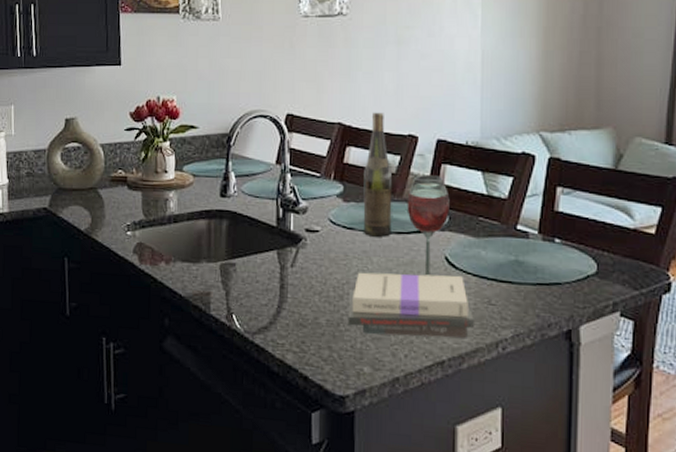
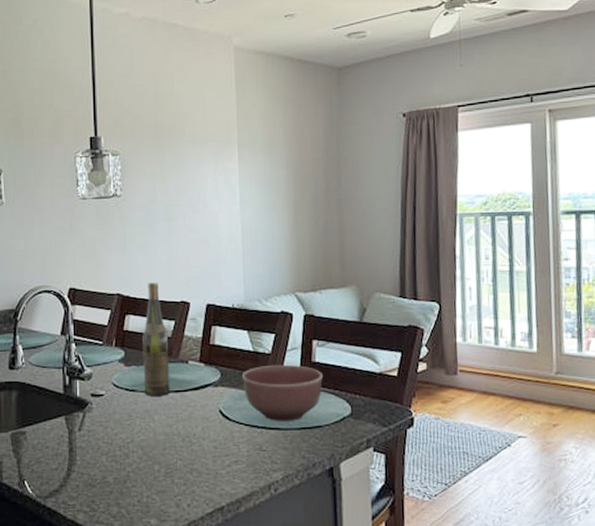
books: present [347,272,474,338] -> none [133,426,248,489]
wineglass: present [407,175,450,276] -> none [182,336,221,429]
bowl: none [473,211,566,275] -> present [242,364,323,421]

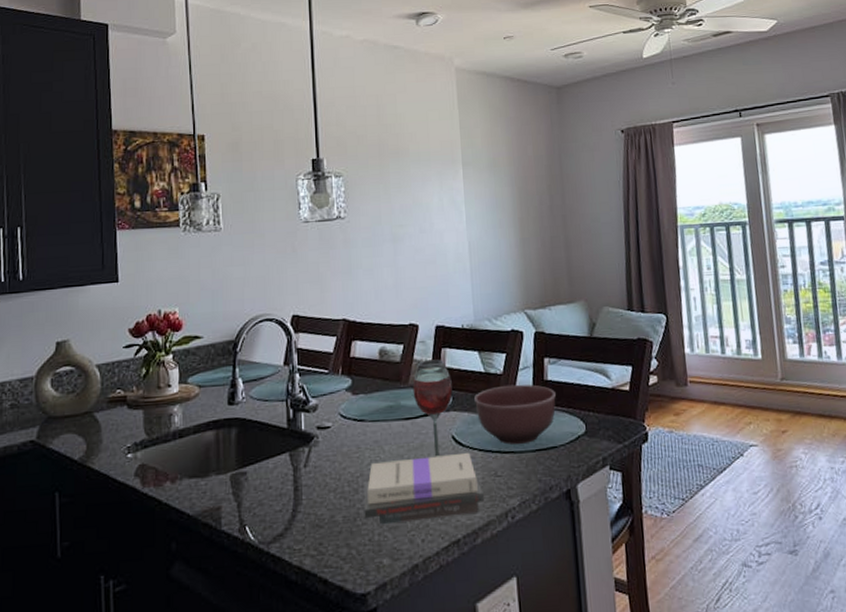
books: none [133,426,248,489] -> present [363,452,484,525]
wine bottle: present [143,282,170,396] -> none [370,305,400,426]
wineglass: none [182,336,221,429] -> present [412,359,453,457]

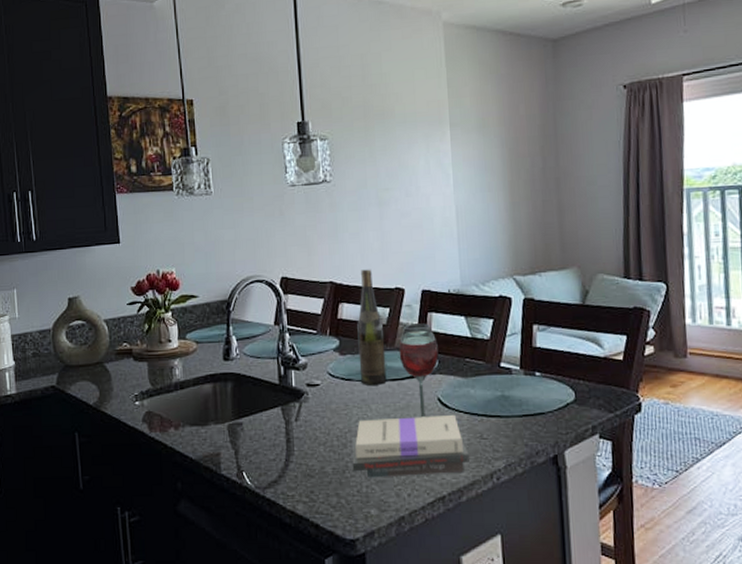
wine bottle: none [370,305,400,426] -> present [357,269,387,385]
bowl: present [474,384,556,444] -> none [461,350,545,409]

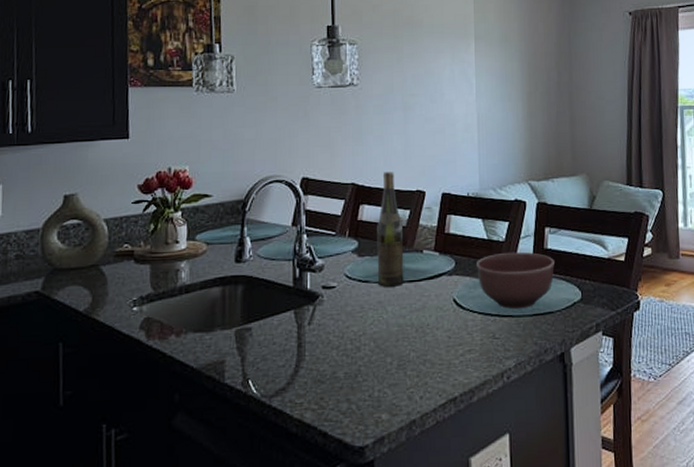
books: present [351,414,469,478] -> none [365,315,481,382]
wineglass: present [398,323,439,418] -> none [417,225,456,319]
bowl: none [461,350,545,409] -> present [477,251,555,309]

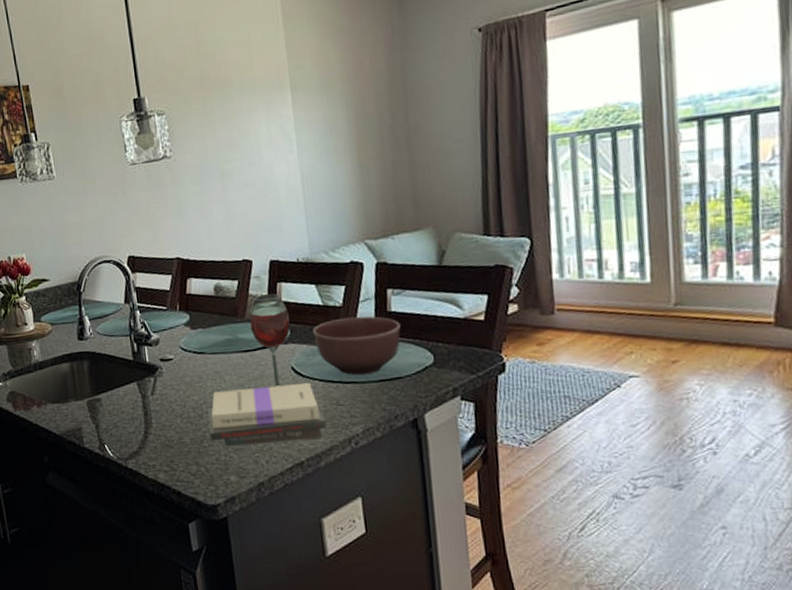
books: none [365,315,481,382] -> present [208,382,326,447]
wine bottle: present [377,172,404,287] -> none [206,243,239,358]
wineglass: none [417,225,456,319] -> present [249,293,290,387]

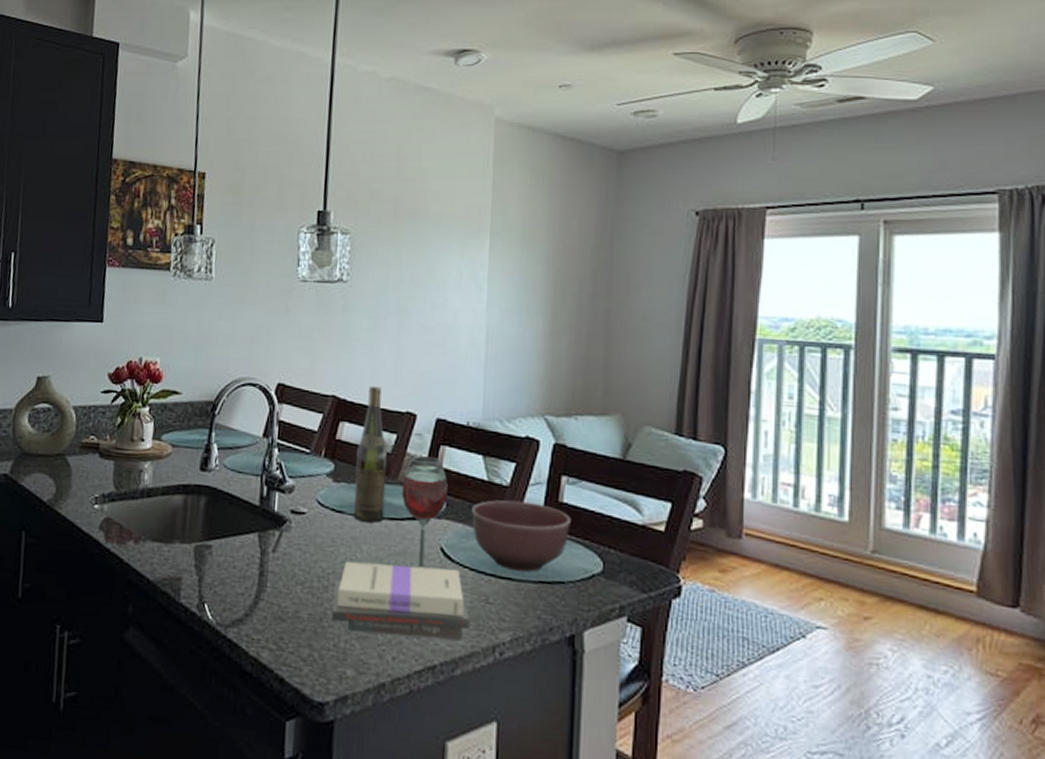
wine bottle: none [206,243,239,358] -> present [353,386,387,523]

